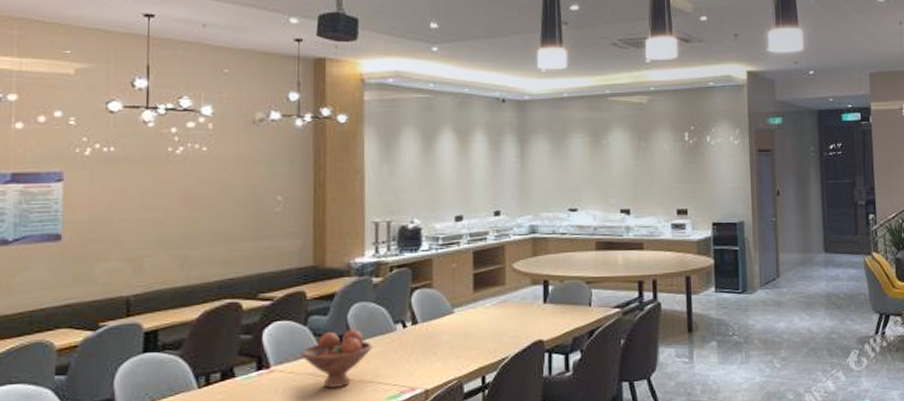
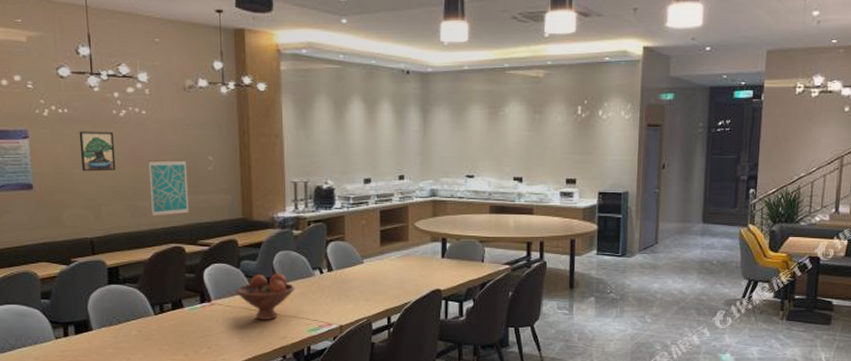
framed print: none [124,171,167,218] -> present [79,131,116,172]
wall art: none [204,200,251,269] -> present [148,159,189,218]

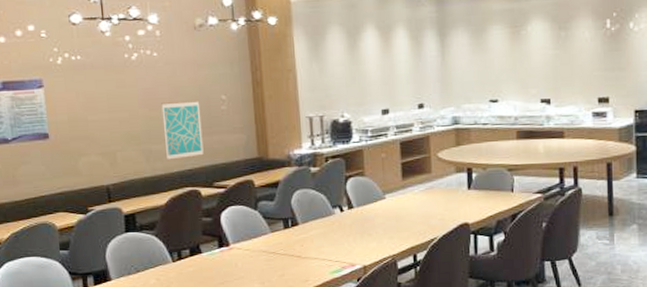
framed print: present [79,131,116,172] -> none [92,76,130,118]
fruit bowl: present [235,274,295,321] -> none [254,213,315,264]

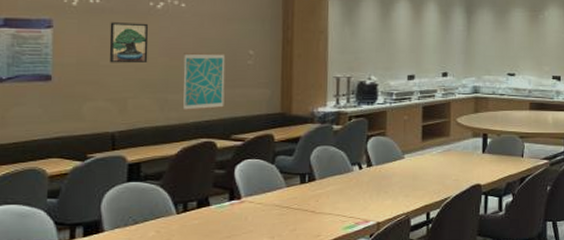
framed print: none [92,76,130,118] -> present [109,22,149,64]

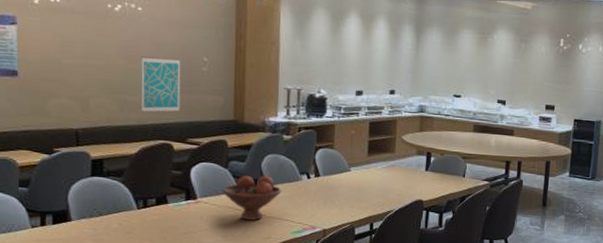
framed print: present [109,22,149,64] -> none [70,22,108,64]
fruit bowl: none [268,169,332,219] -> present [222,175,282,221]

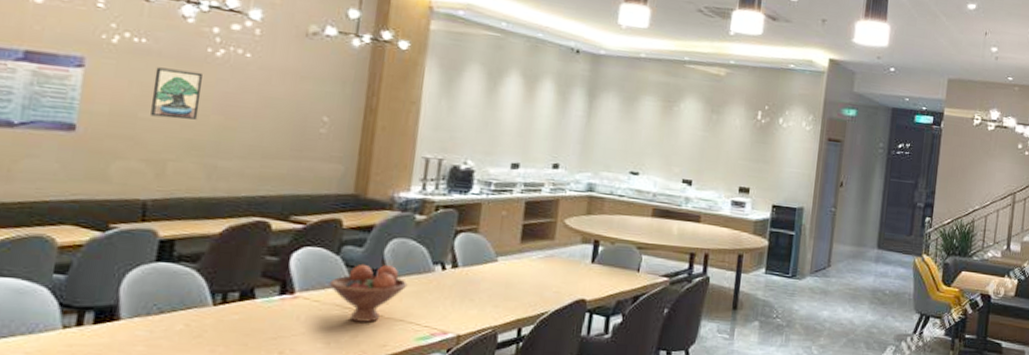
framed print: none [70,22,108,64] -> present [150,67,203,120]
wall art: present [141,56,181,113] -> none [235,112,294,183]

